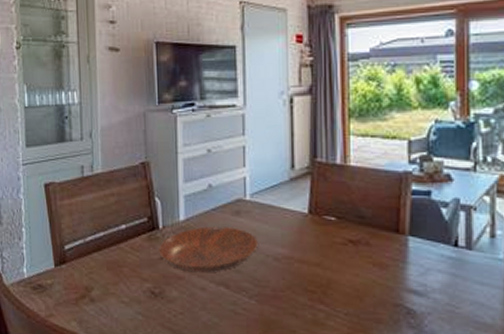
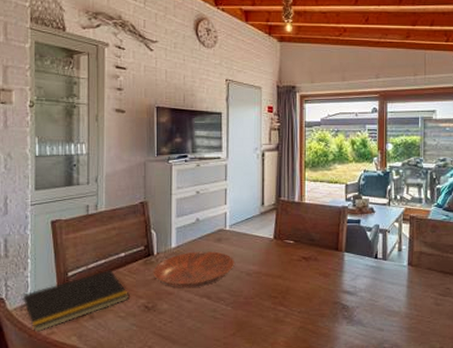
notepad: none [17,243,133,313] -> present [20,269,130,332]

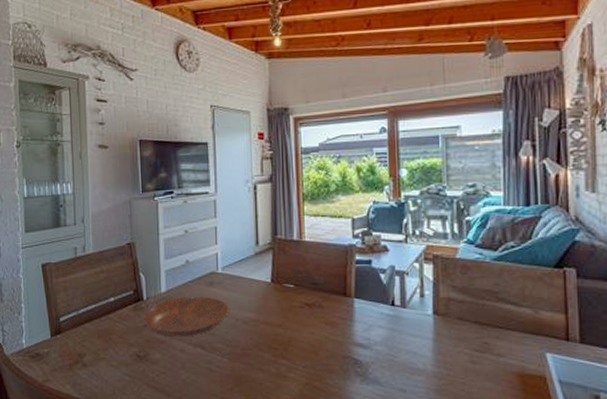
notepad: present [20,269,130,332] -> none [16,314,121,379]

